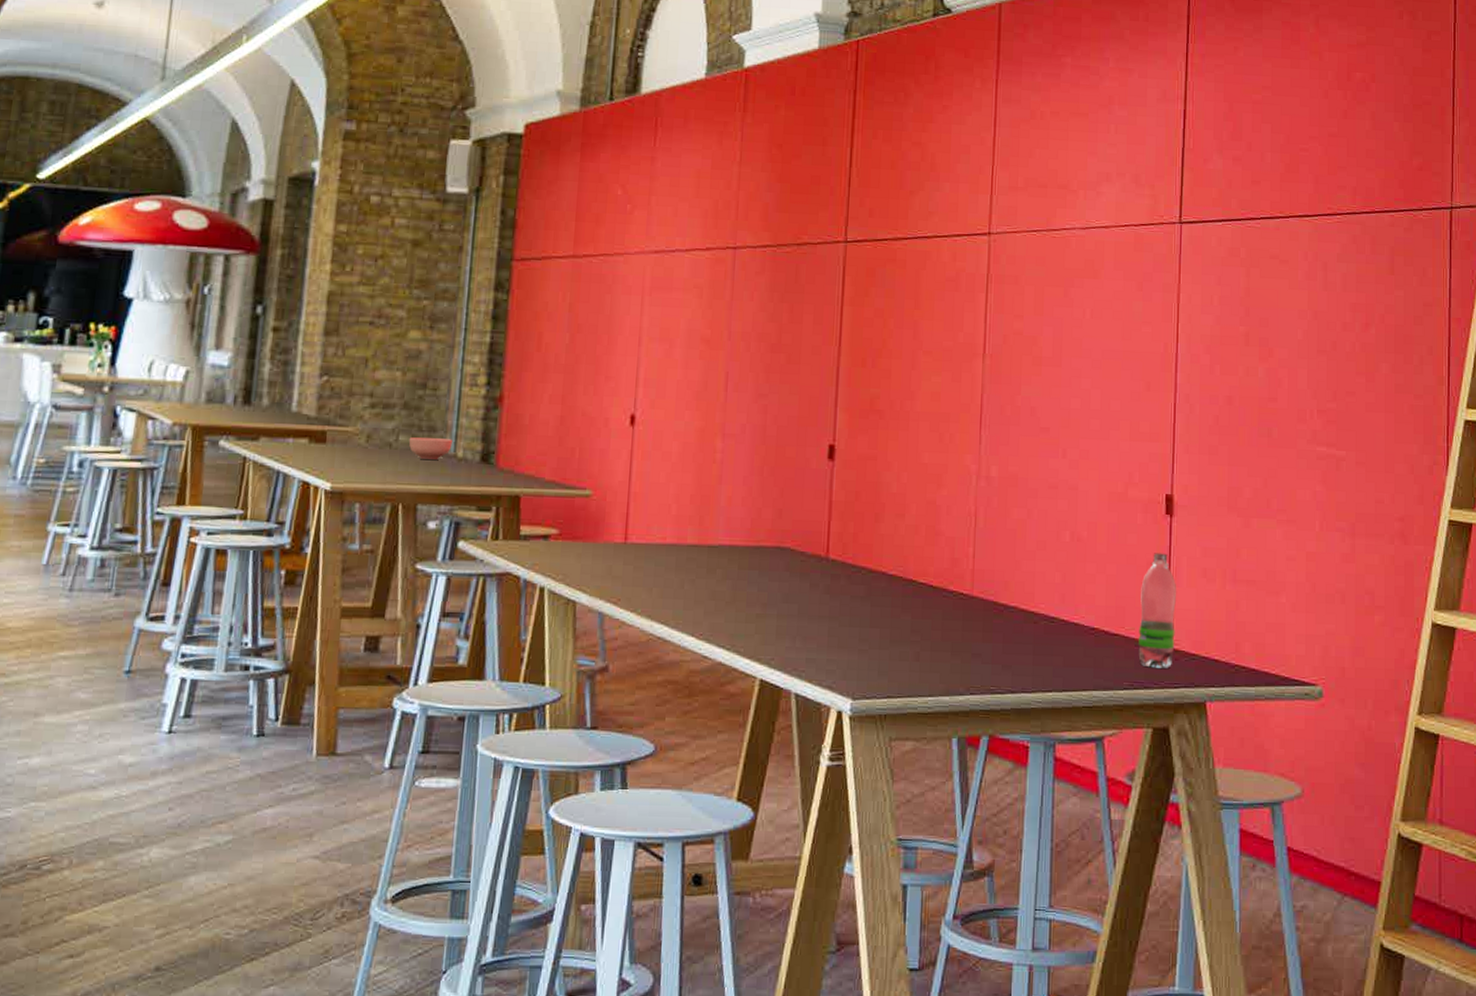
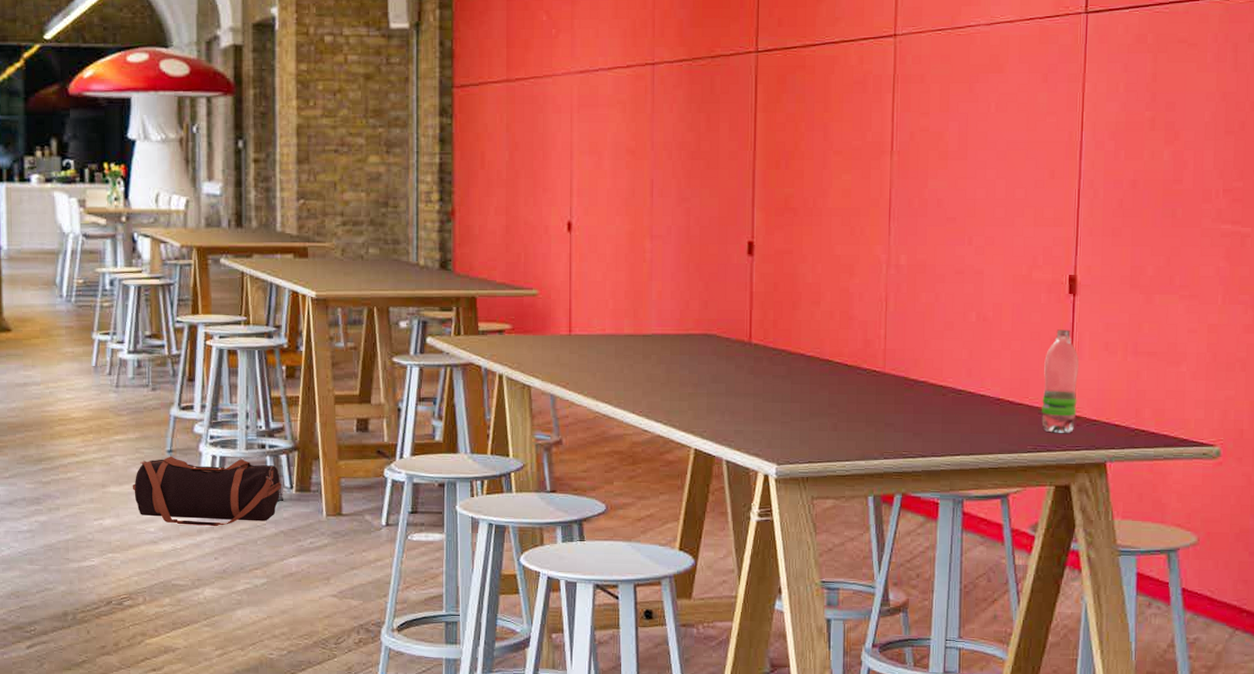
duffel bag: none [73,677,265,768] -> present [132,456,282,527]
bowl: present [409,437,452,460] -> none [377,249,414,268]

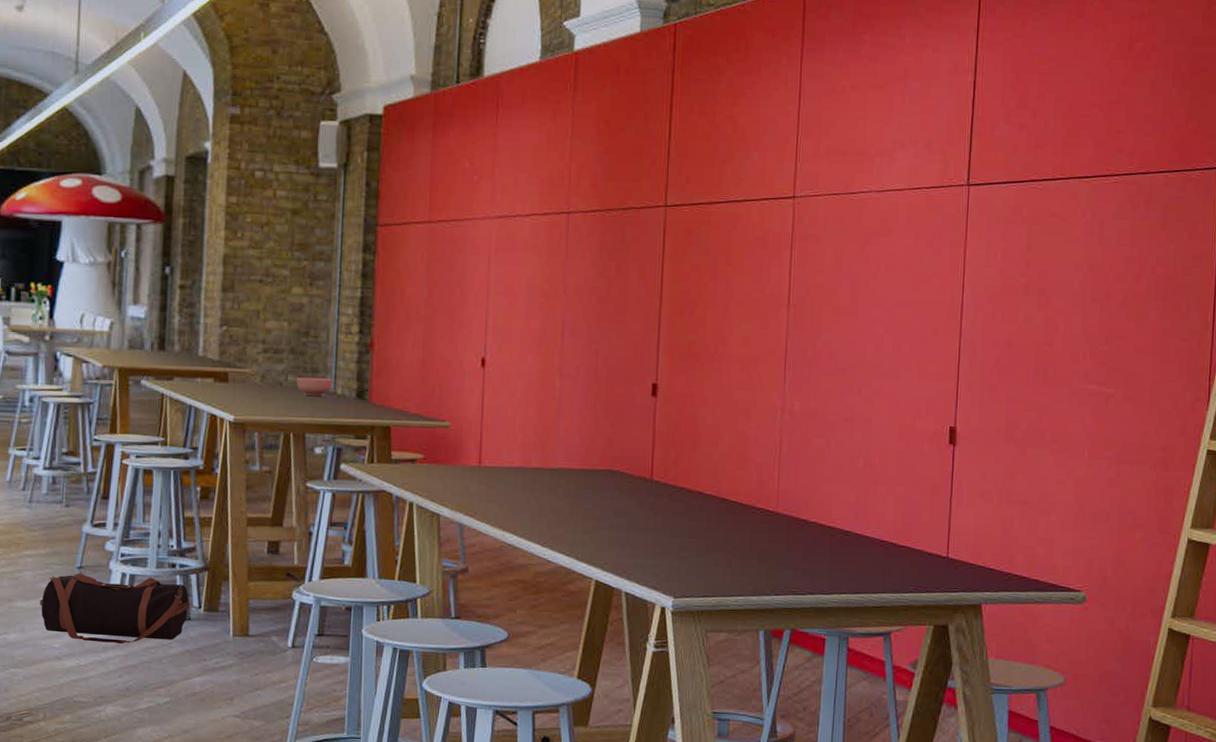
bowl: none [377,249,414,268] -> present [296,377,332,396]
bottle: present [1041,329,1080,434] -> none [922,477,958,576]

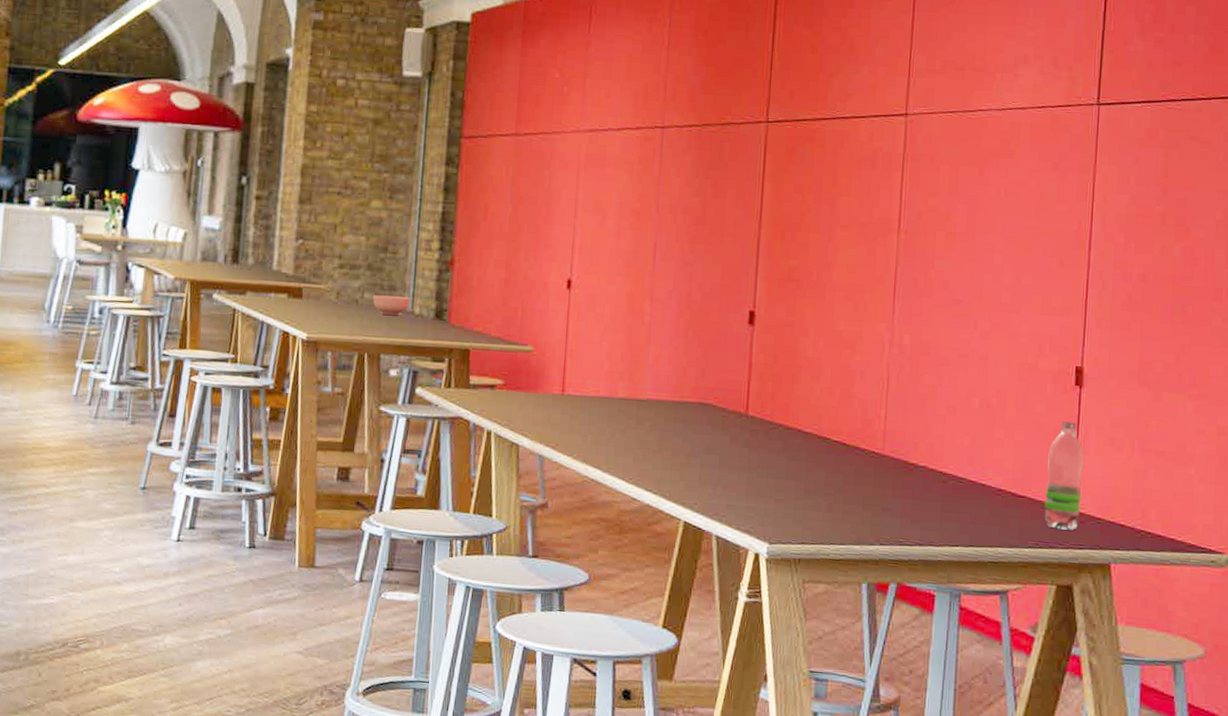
duffel bag: present [39,572,190,644] -> none [100,493,256,571]
bottle: none [922,477,958,576] -> present [1044,421,1085,531]

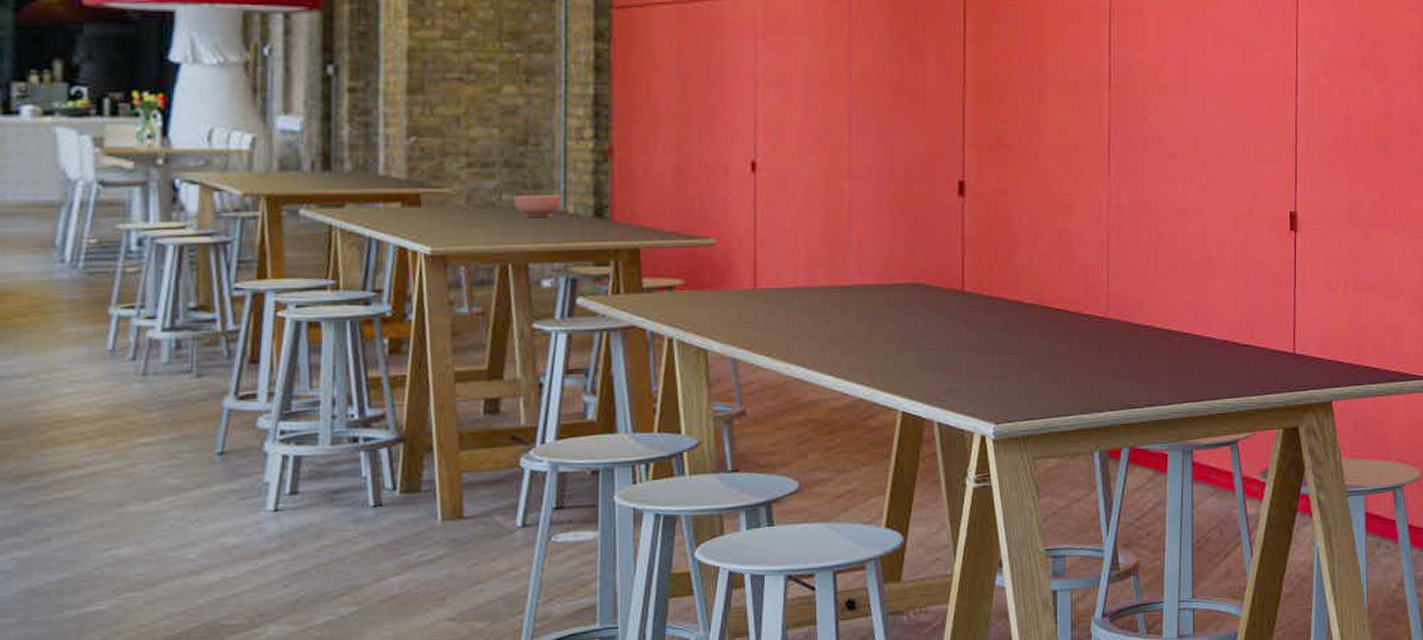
bottle: present [1044,421,1085,531] -> none [1268,267,1303,375]

